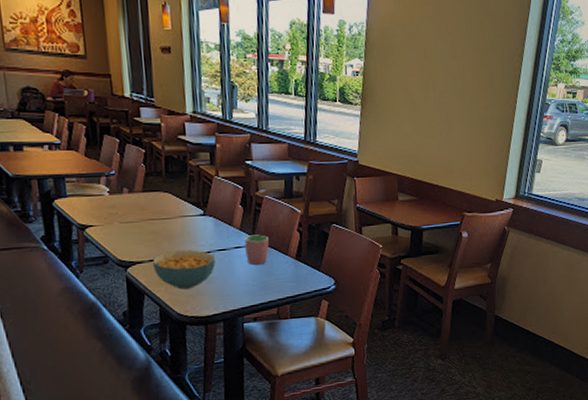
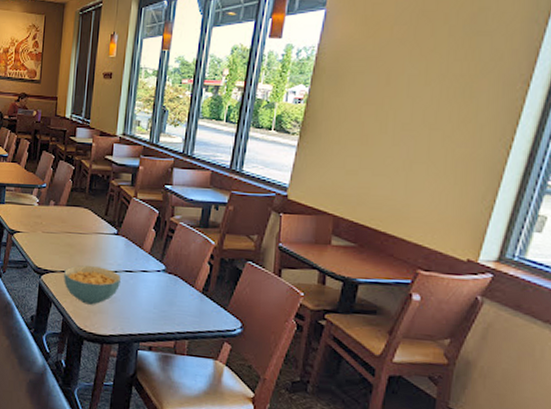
cup: present [244,234,270,265] -> none [151,260,178,292]

